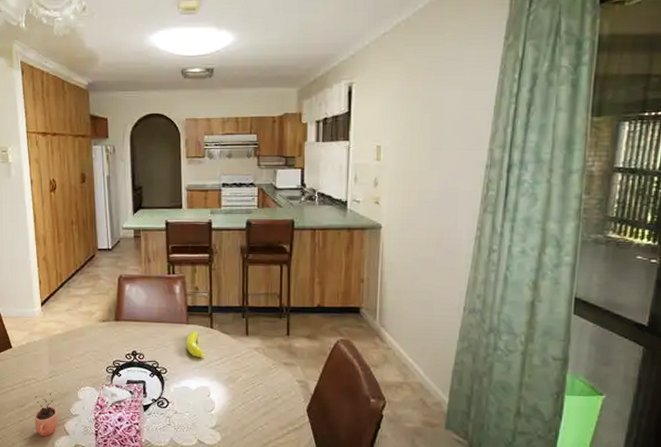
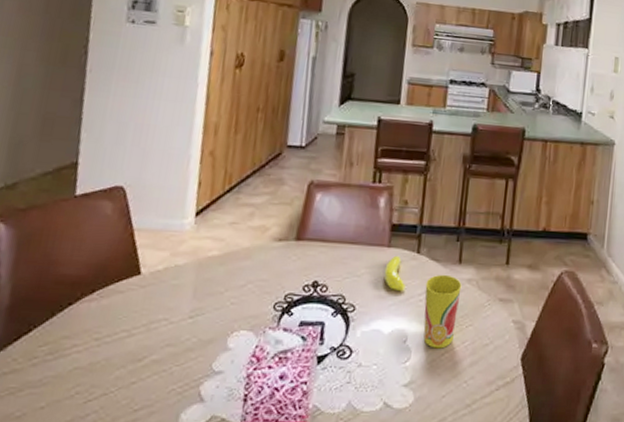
cocoa: present [34,394,58,437] -> none [154,341,193,407]
cup: none [220,344,250,401] -> present [423,274,462,349]

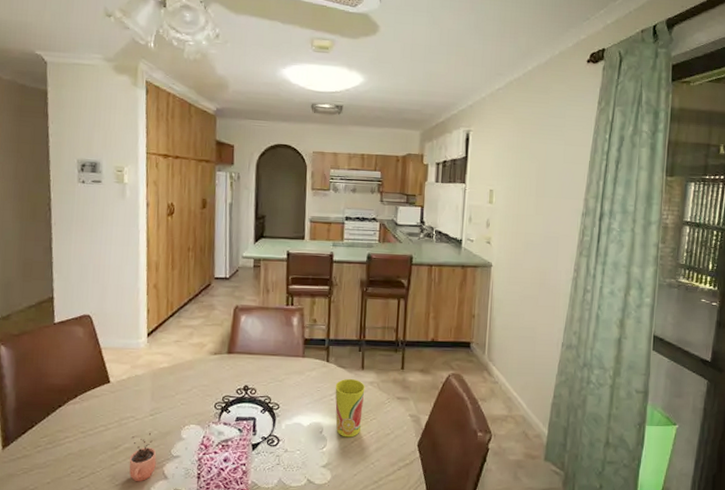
cocoa: none [154,341,193,407] -> present [129,433,157,482]
banana: present [384,255,406,291] -> none [301,364,319,392]

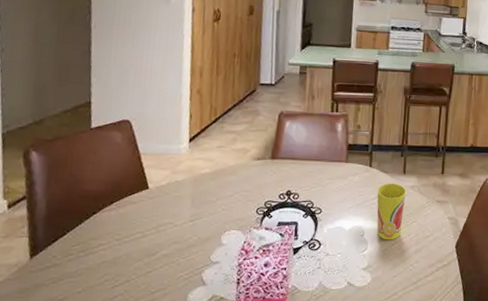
cocoa: present [129,433,157,482] -> none [166,239,195,289]

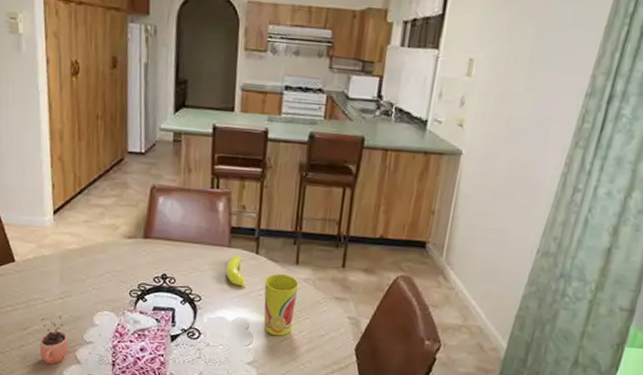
cocoa: none [166,239,195,289] -> present [39,316,68,365]
banana: none [343,169,361,196] -> present [226,255,246,286]

